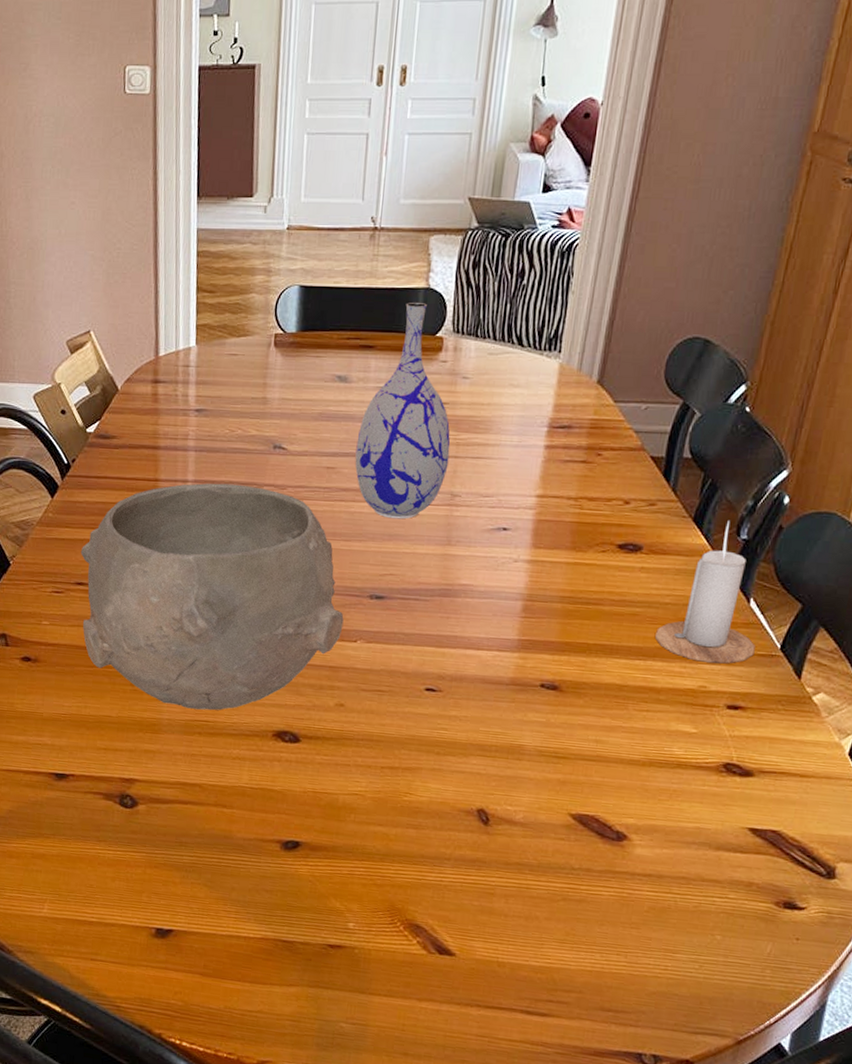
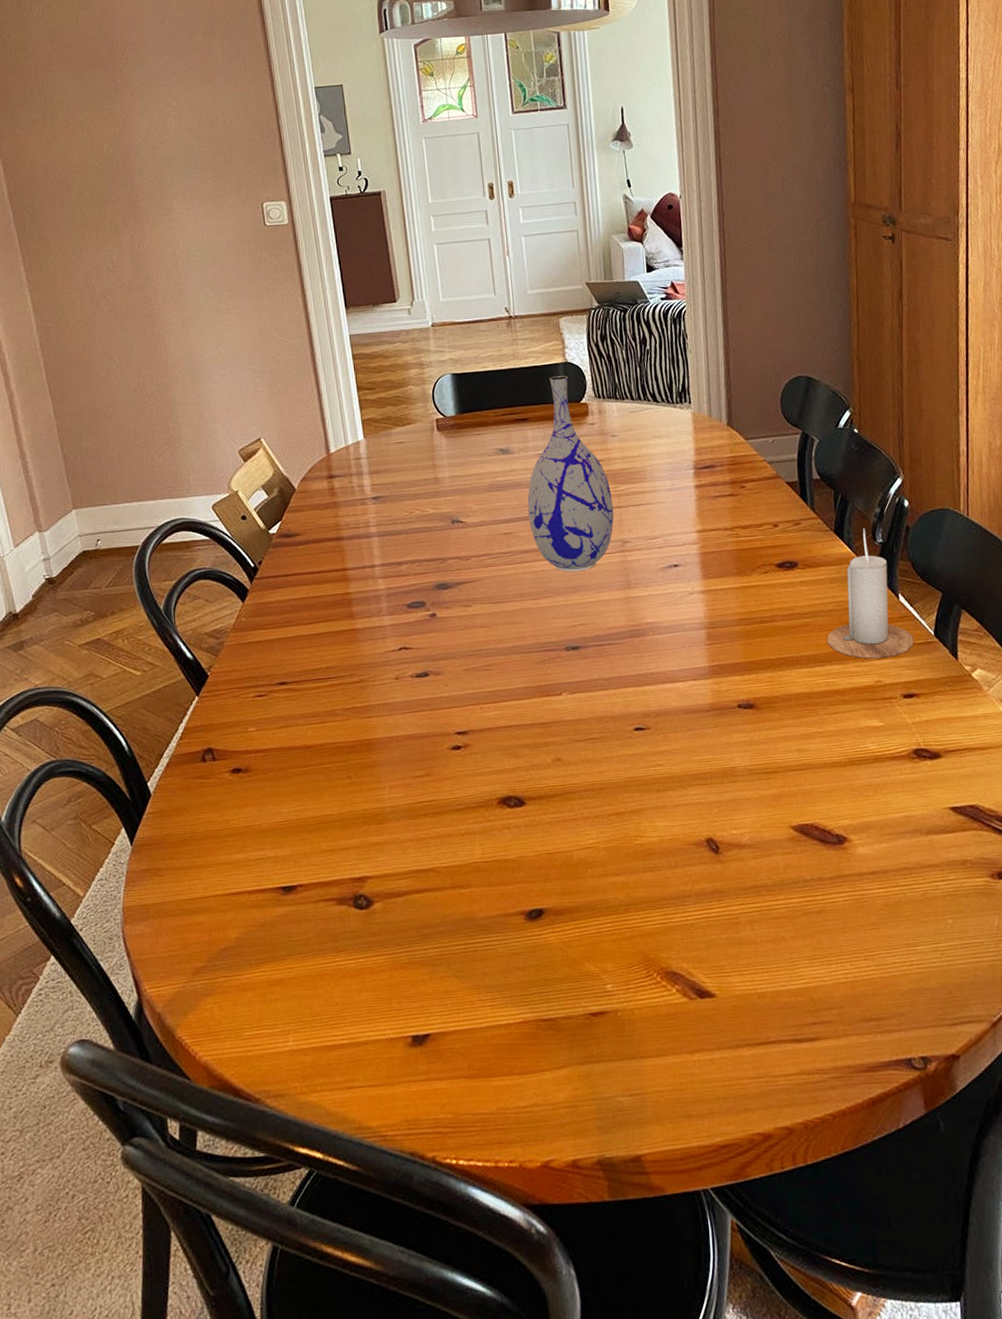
bowl: present [80,483,344,710] -> none [278,561,547,792]

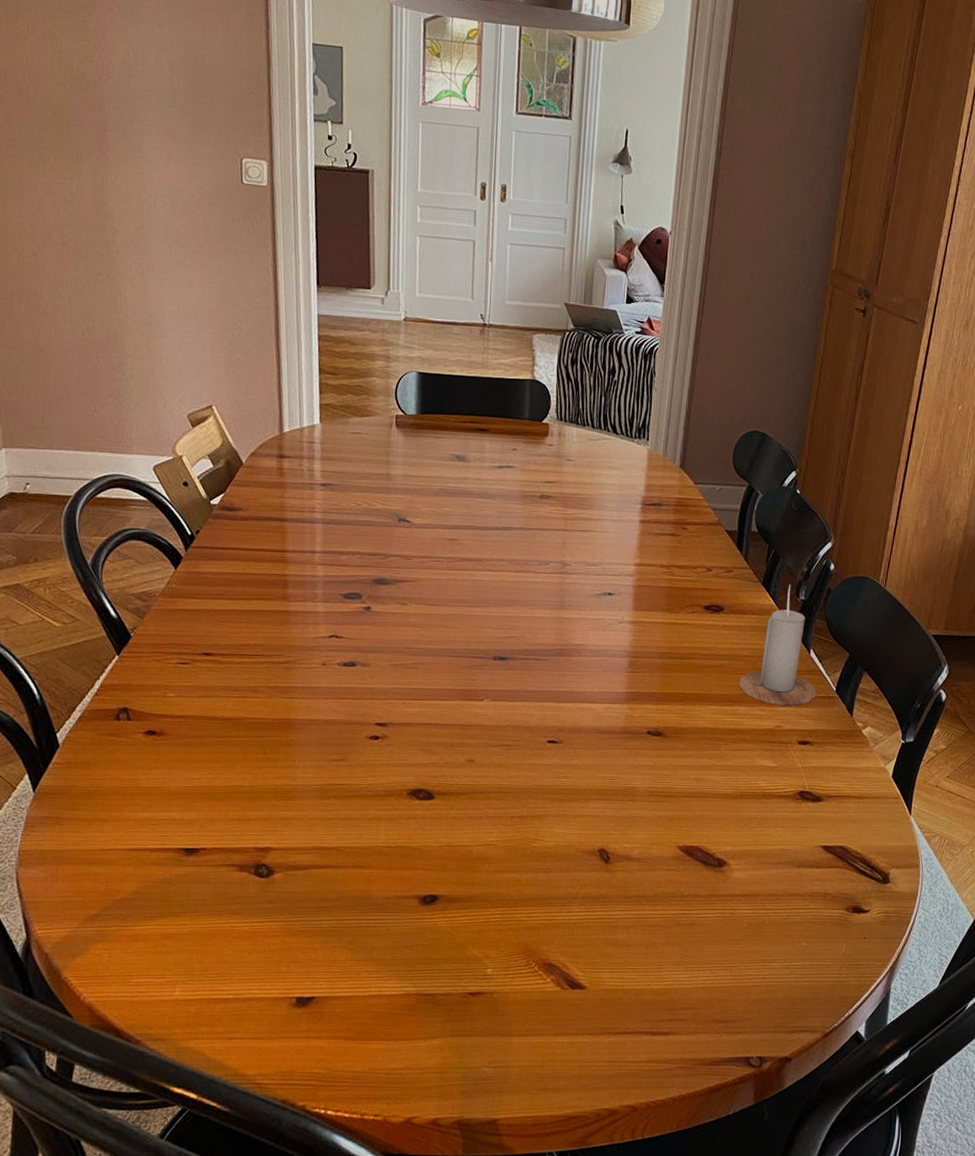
vase: present [527,376,614,572] -> none [475,392,559,586]

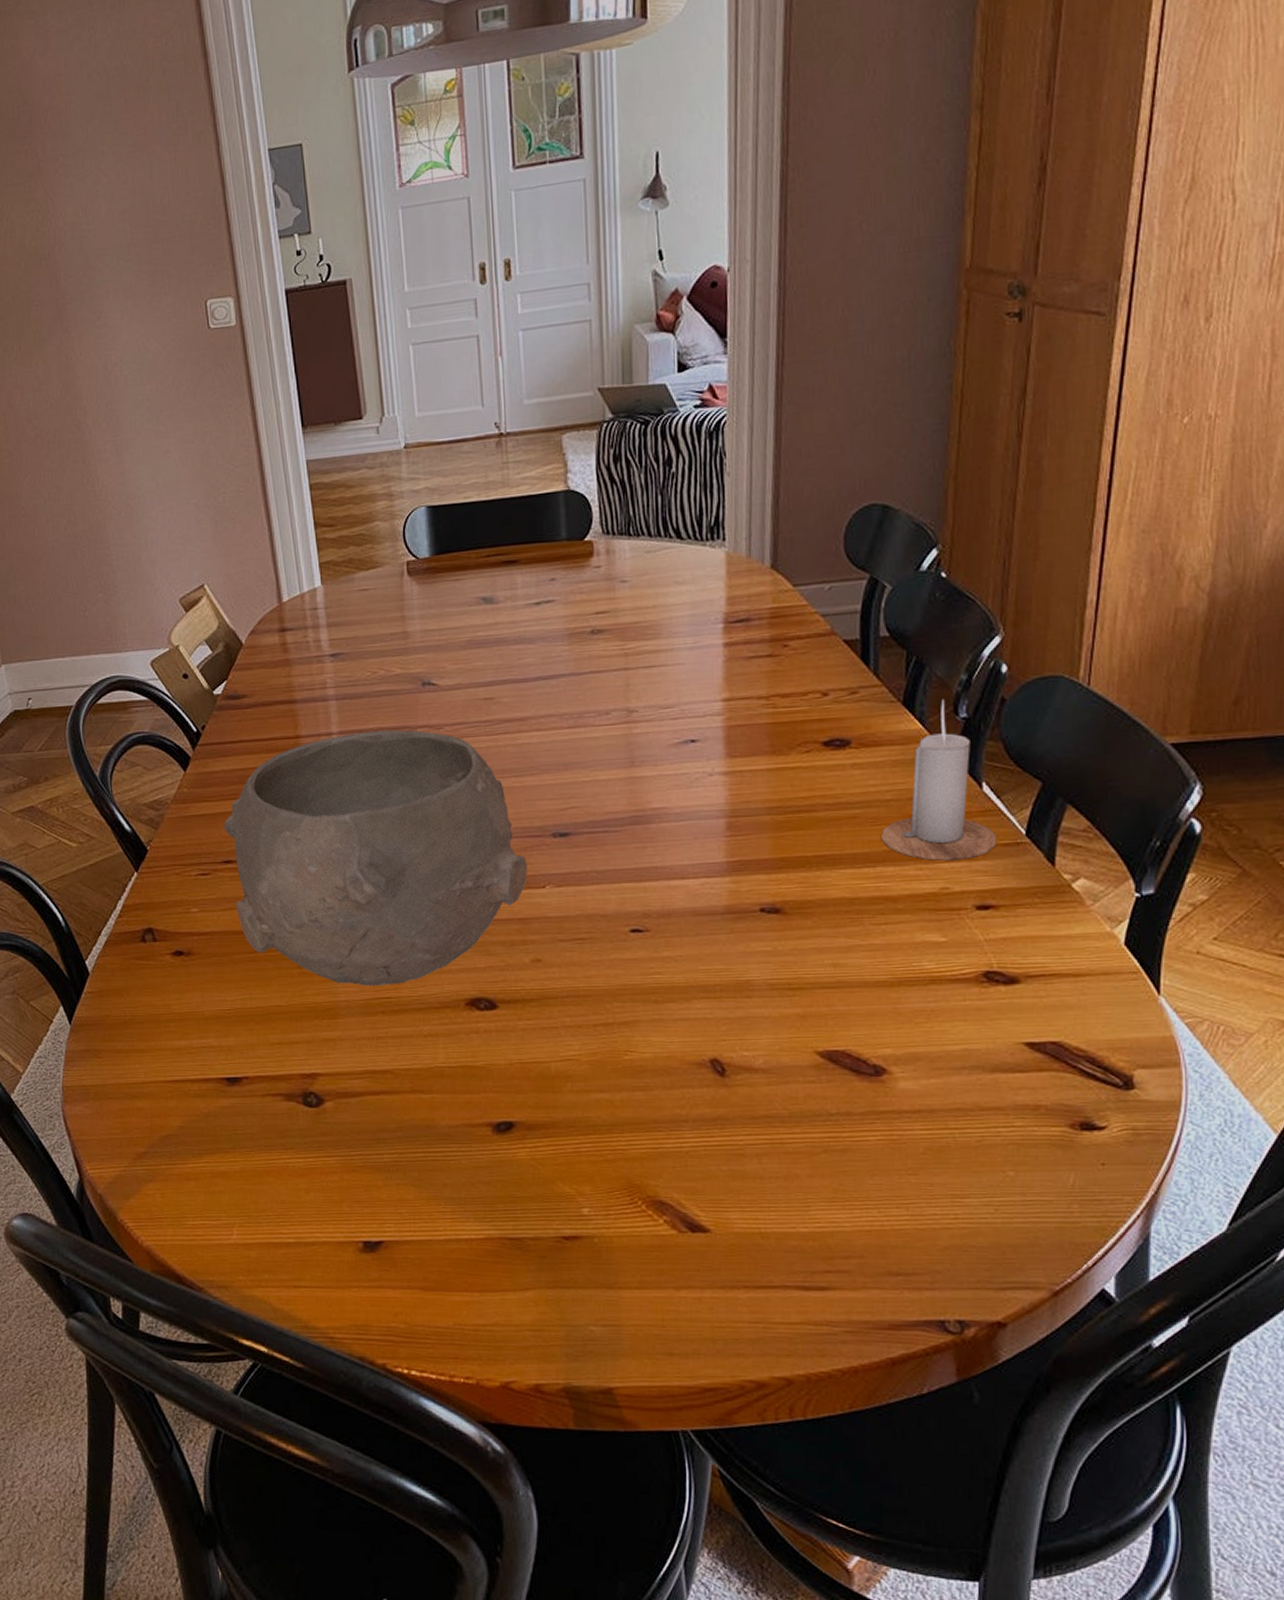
bowl: none [207,554,471,774] -> present [223,729,528,986]

